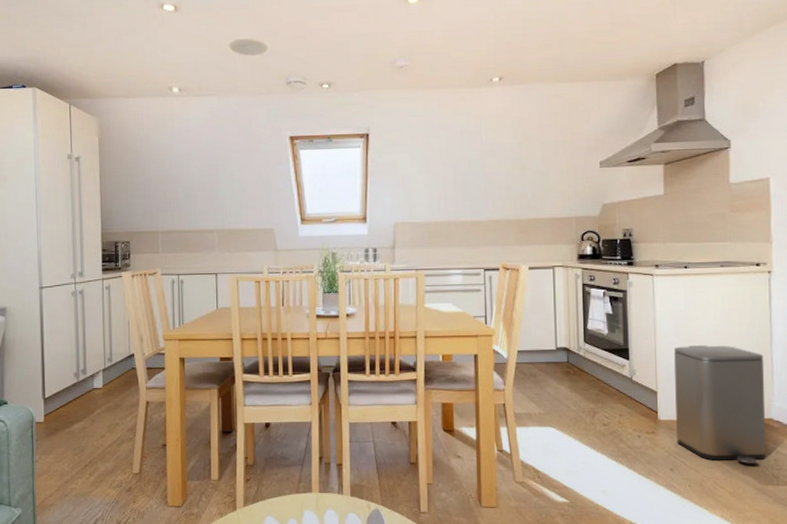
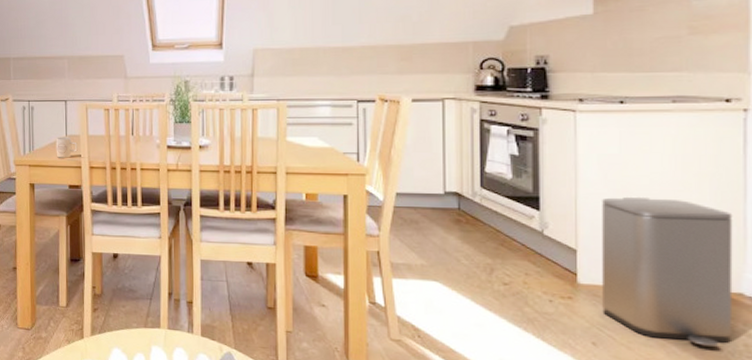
mug: none [206,309,229,331] -> present [55,137,78,158]

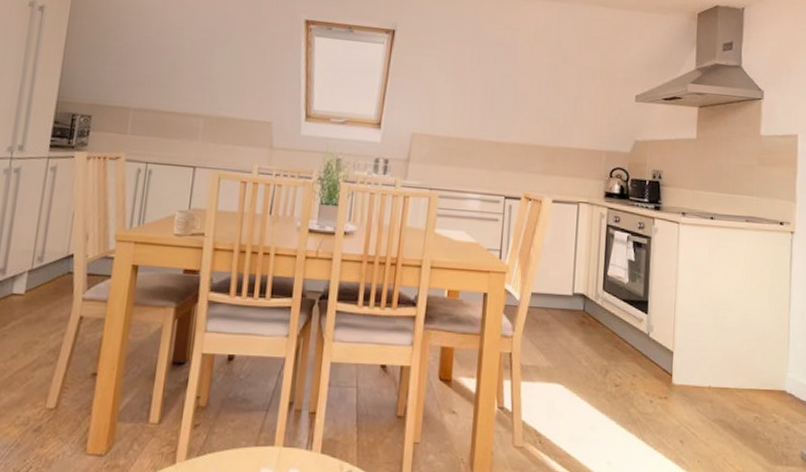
pedal bin: present [602,197,733,347] -> none [689,303,782,439]

